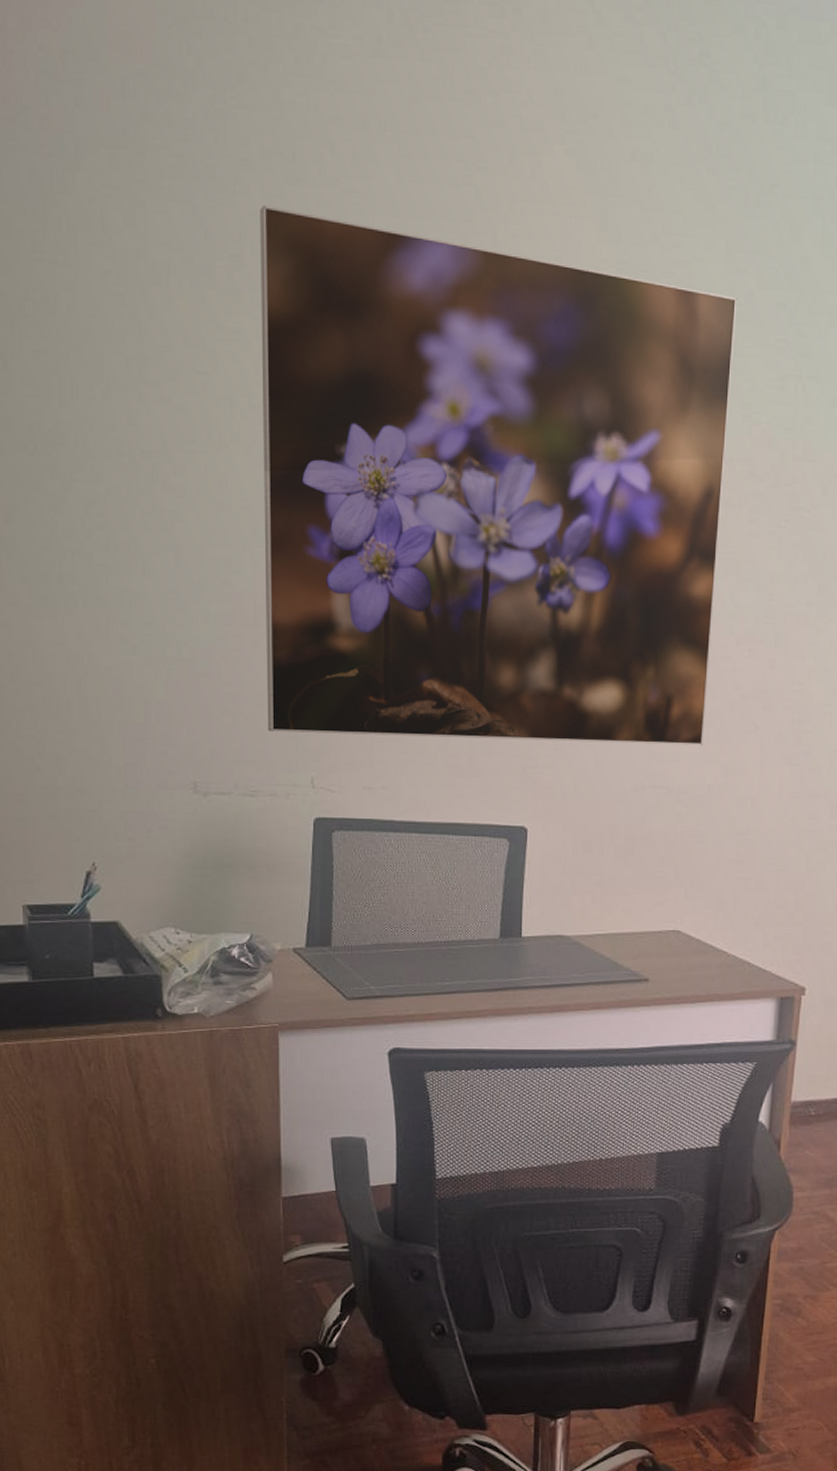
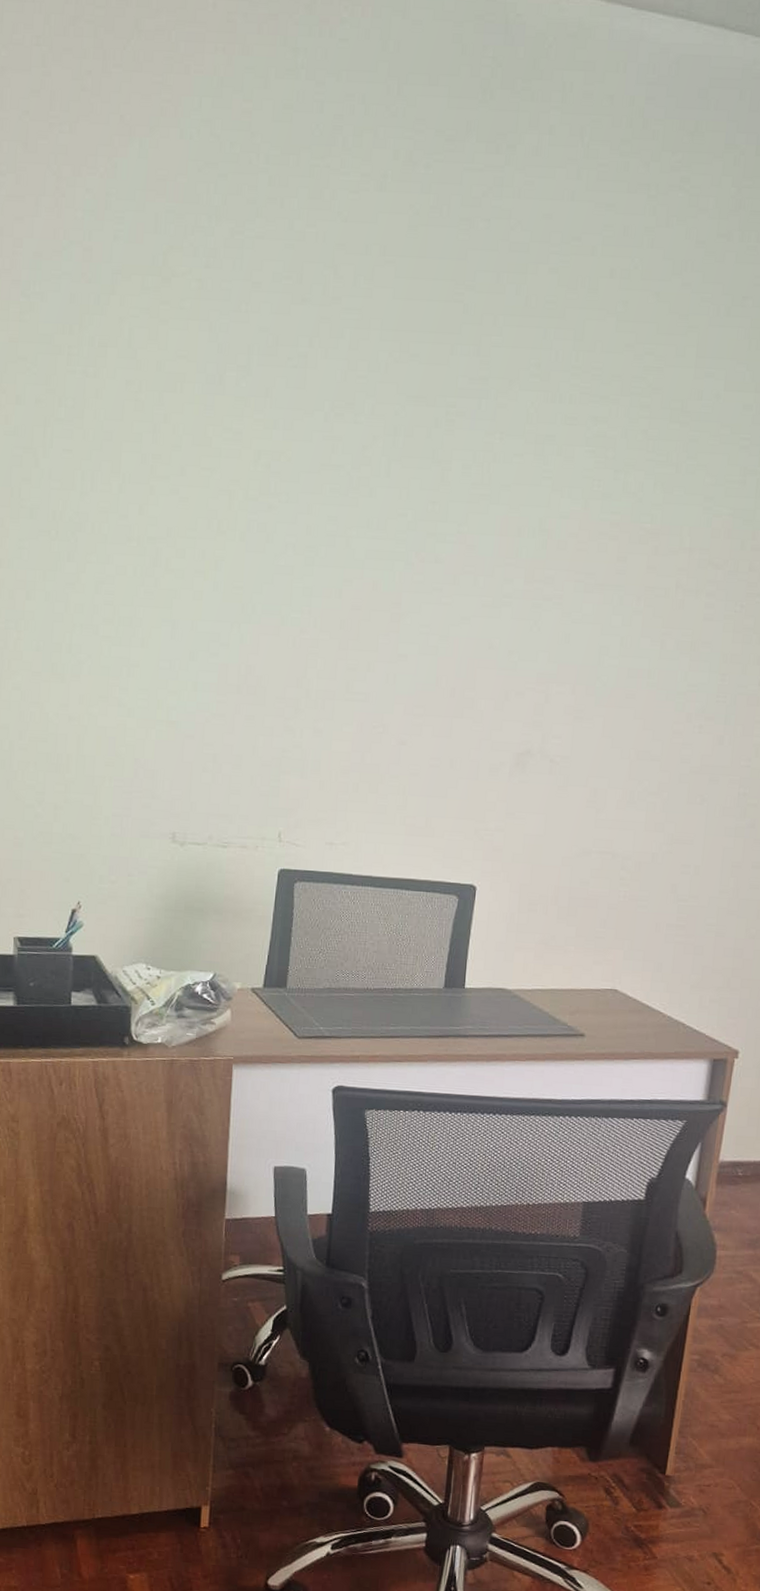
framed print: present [260,205,737,746] -> none [243,322,705,815]

